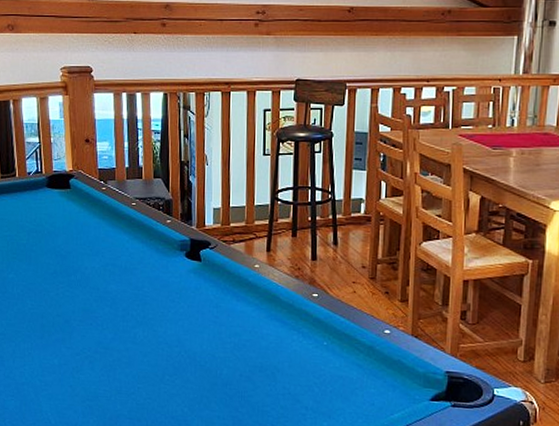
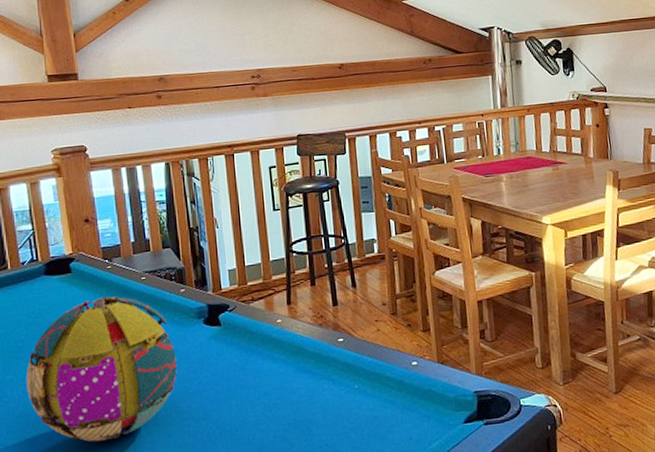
ball: none [25,216,157,349] -> present [26,296,177,442]

